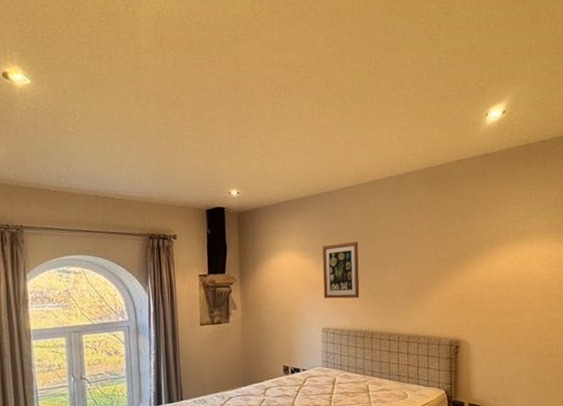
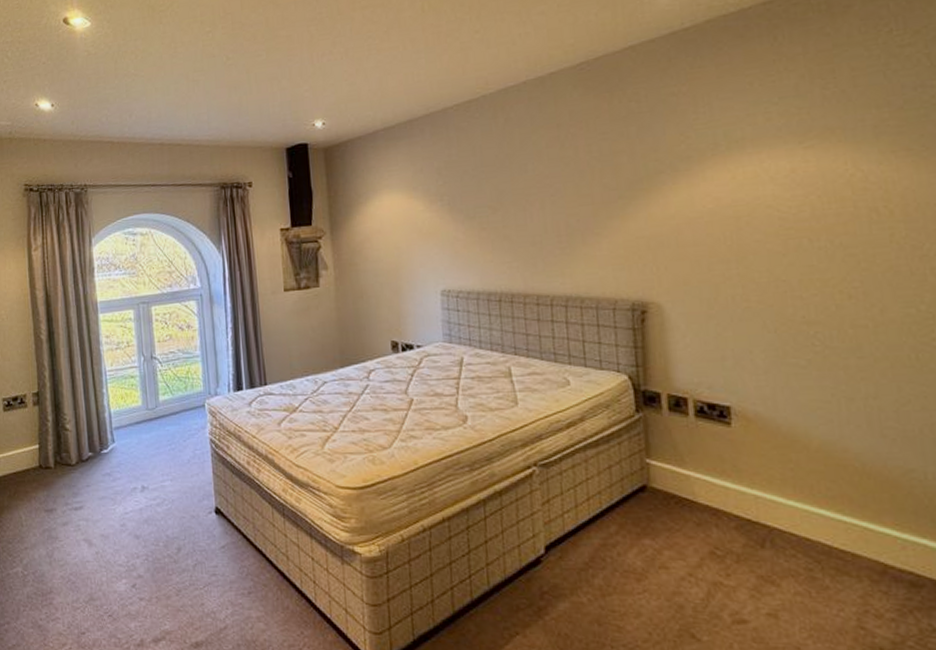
wall art: present [323,241,360,299] -> none [436,172,492,252]

